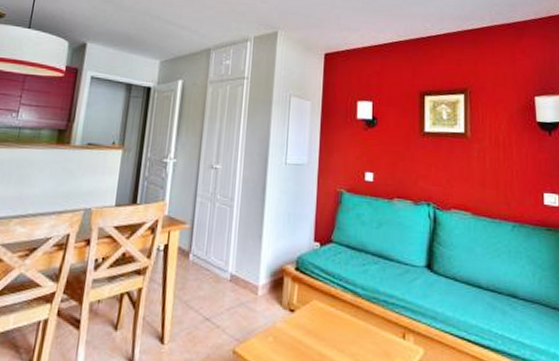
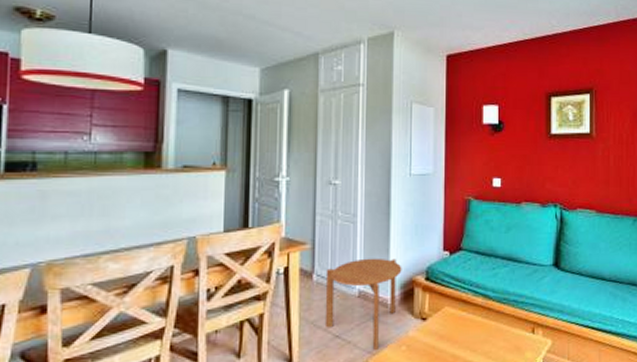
side table: none [197,242,274,339] -> present [325,258,402,351]

